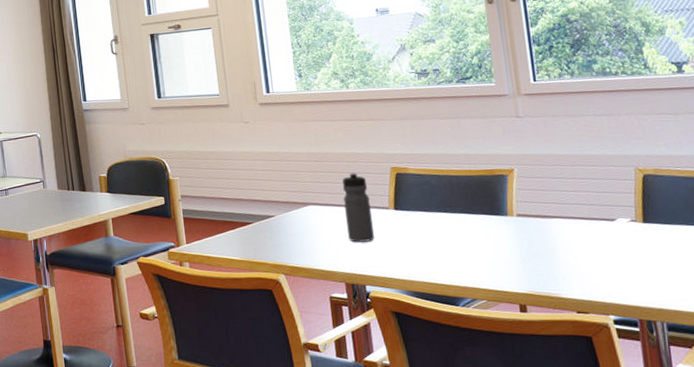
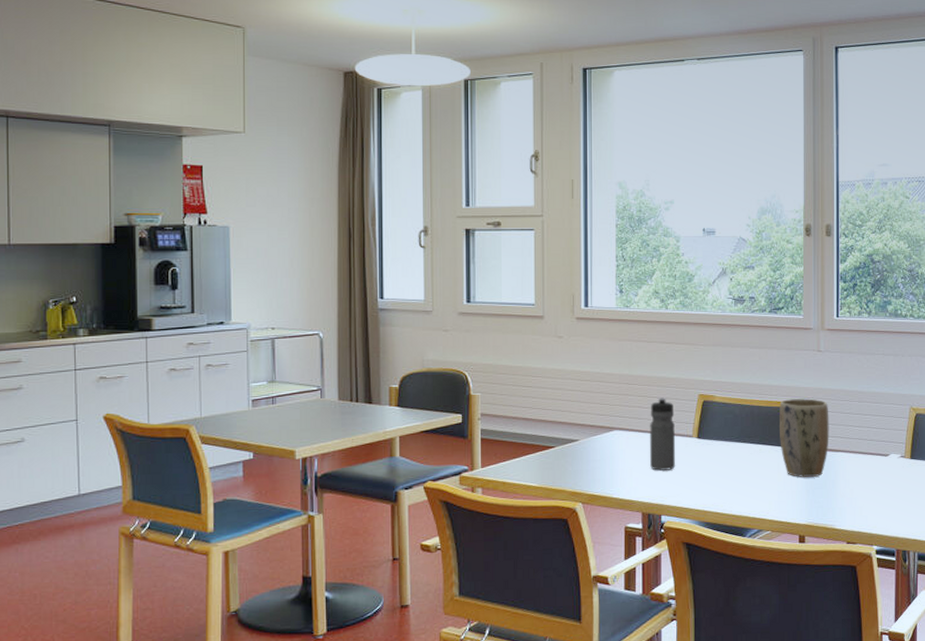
plant pot: none [480,165,542,245] -> present [779,398,829,477]

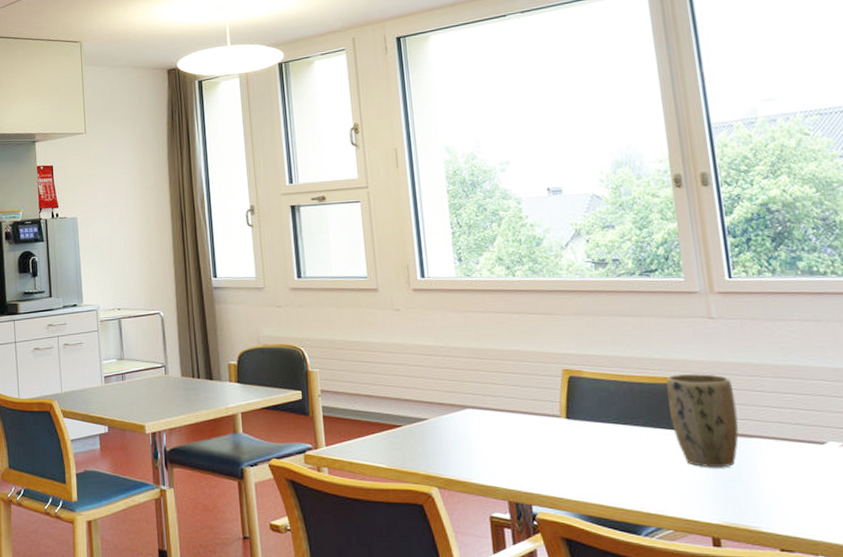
water bottle: present [649,397,675,471] -> none [506,373,543,454]

